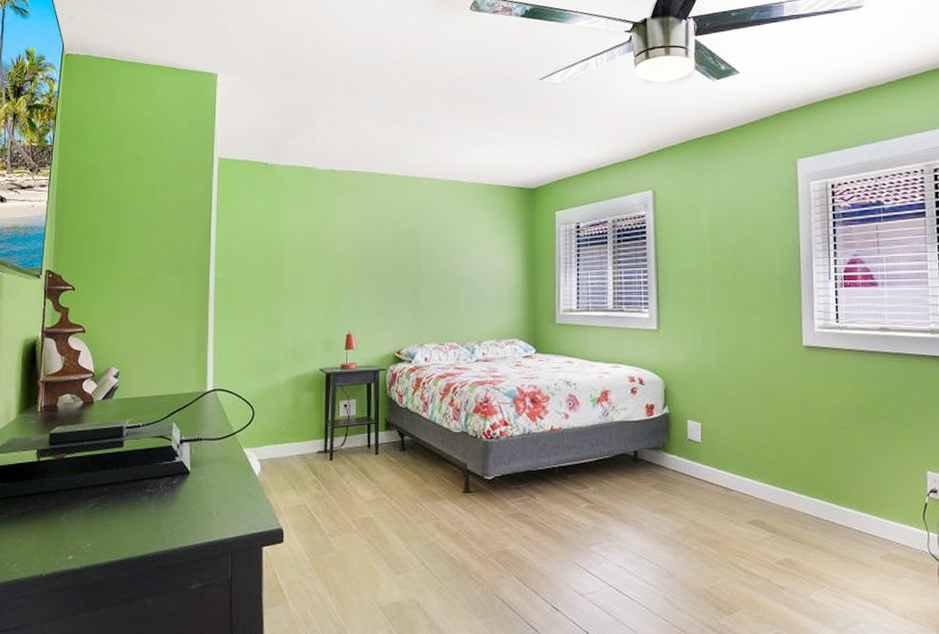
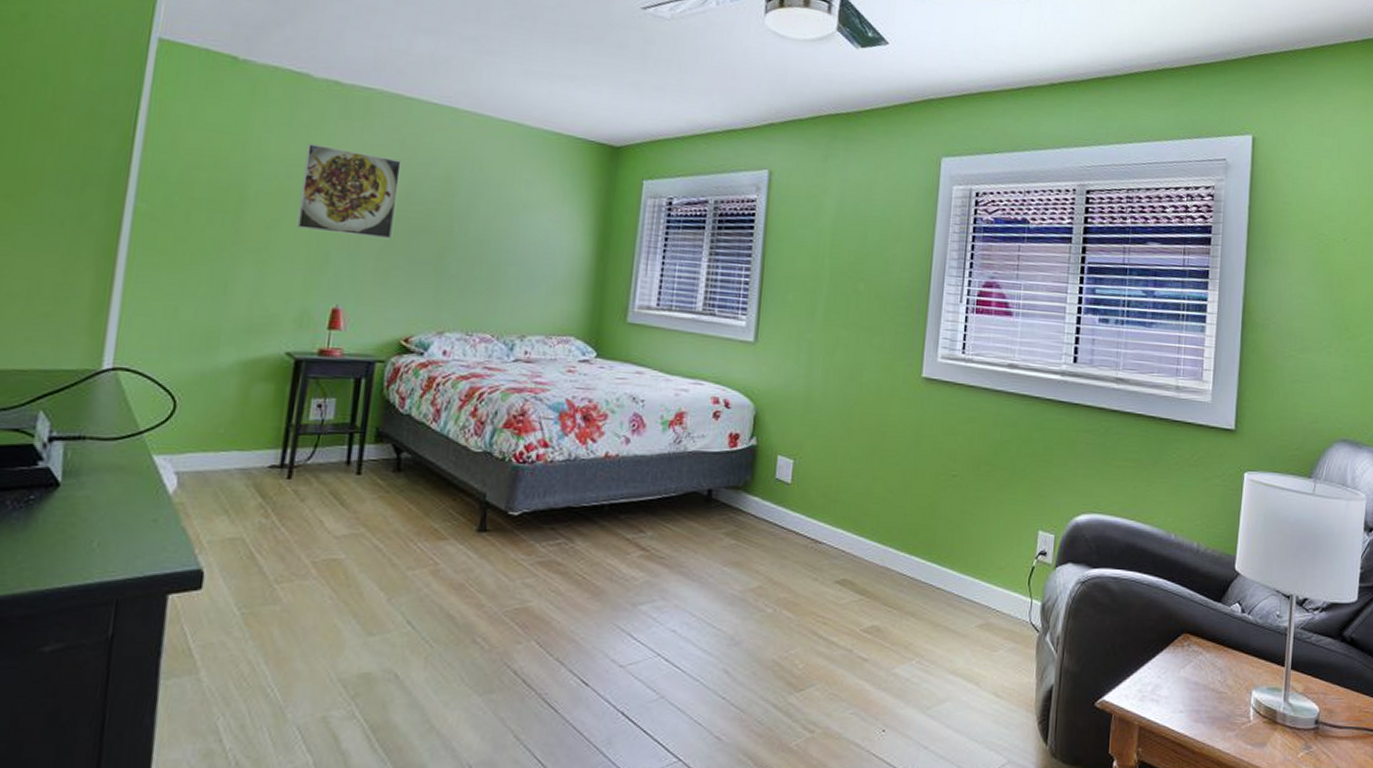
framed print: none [317,217,381,280] -> present [296,144,402,239]

